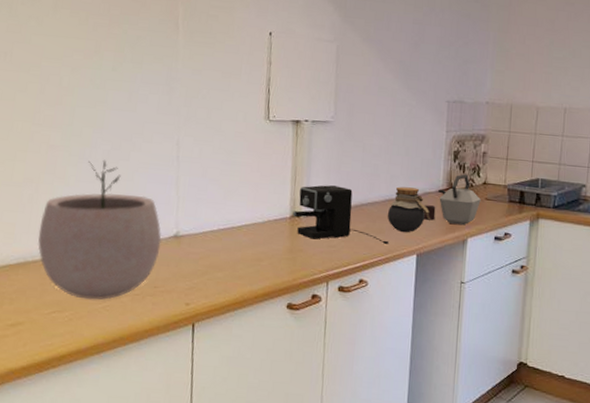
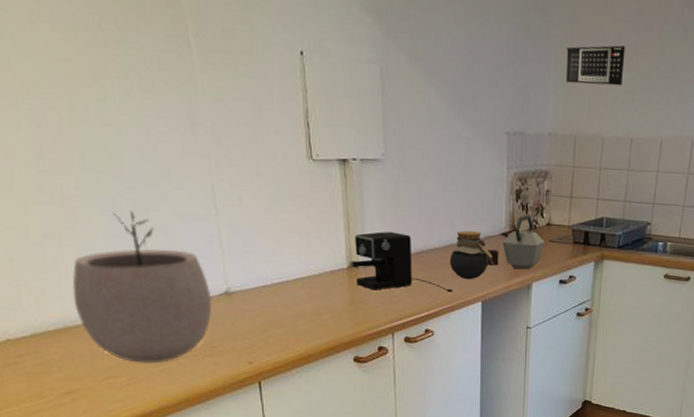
calendar: none [503,29,558,63] -> present [566,45,626,86]

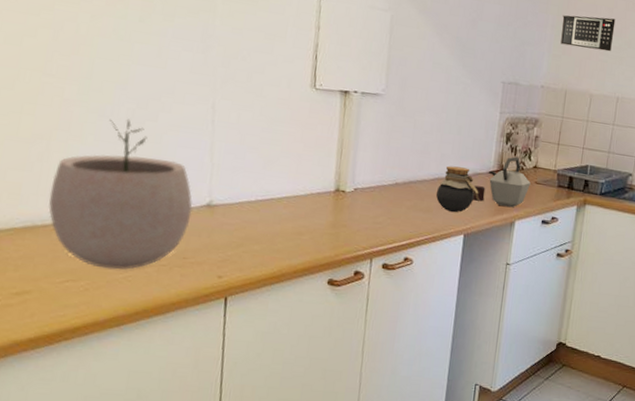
coffee maker: present [350,231,453,294] -> none [337,159,437,224]

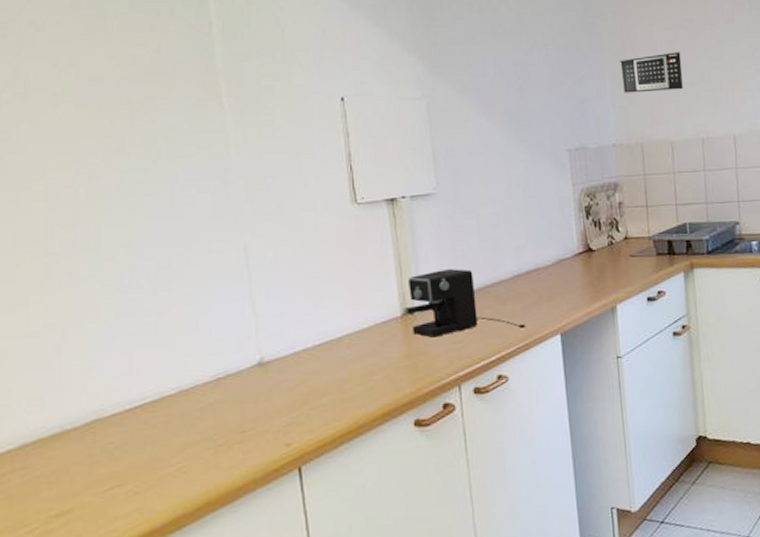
plant pot: present [48,118,193,270] -> none [75,284,242,465]
coffee maker: none [337,159,437,224] -> present [404,269,527,338]
jar: present [435,165,479,213] -> none [518,256,570,312]
kettle: present [472,156,531,208] -> none [560,231,625,292]

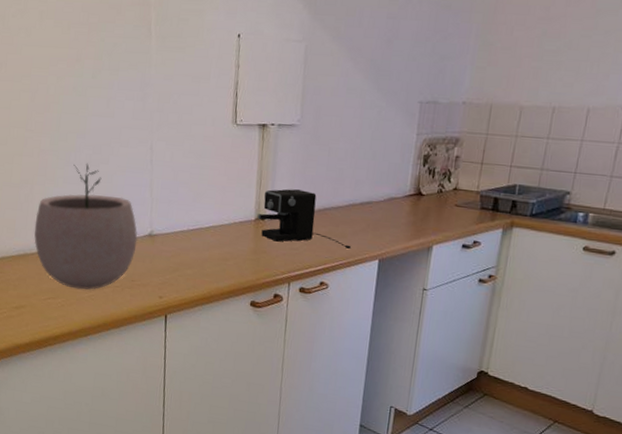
plant pot: none [75,284,242,465] -> present [34,163,138,290]
calendar: present [620,52,683,93] -> none [486,18,553,57]

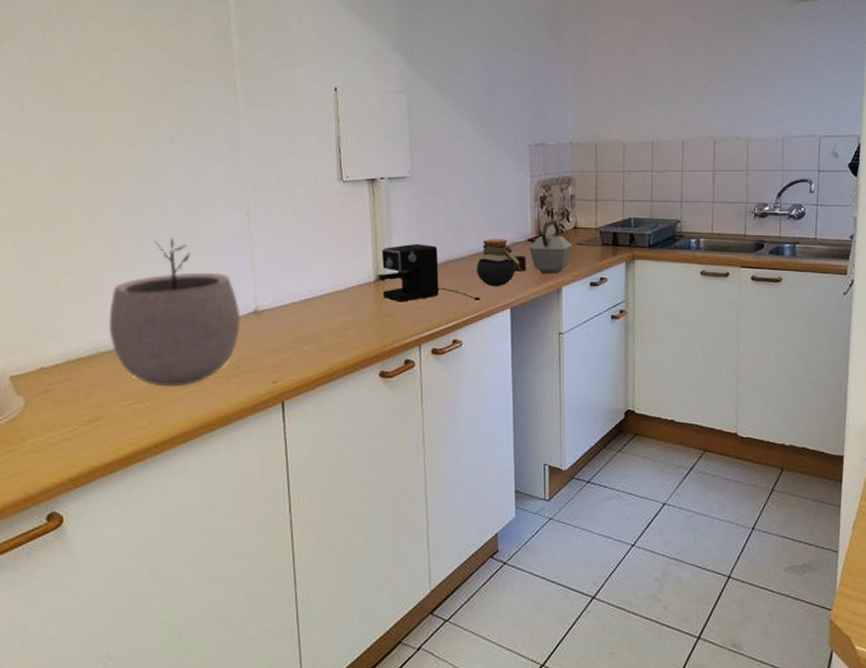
jar: none [350,191,395,238] -> present [476,239,521,287]
kettle: none [387,179,450,232] -> present [513,220,573,274]

